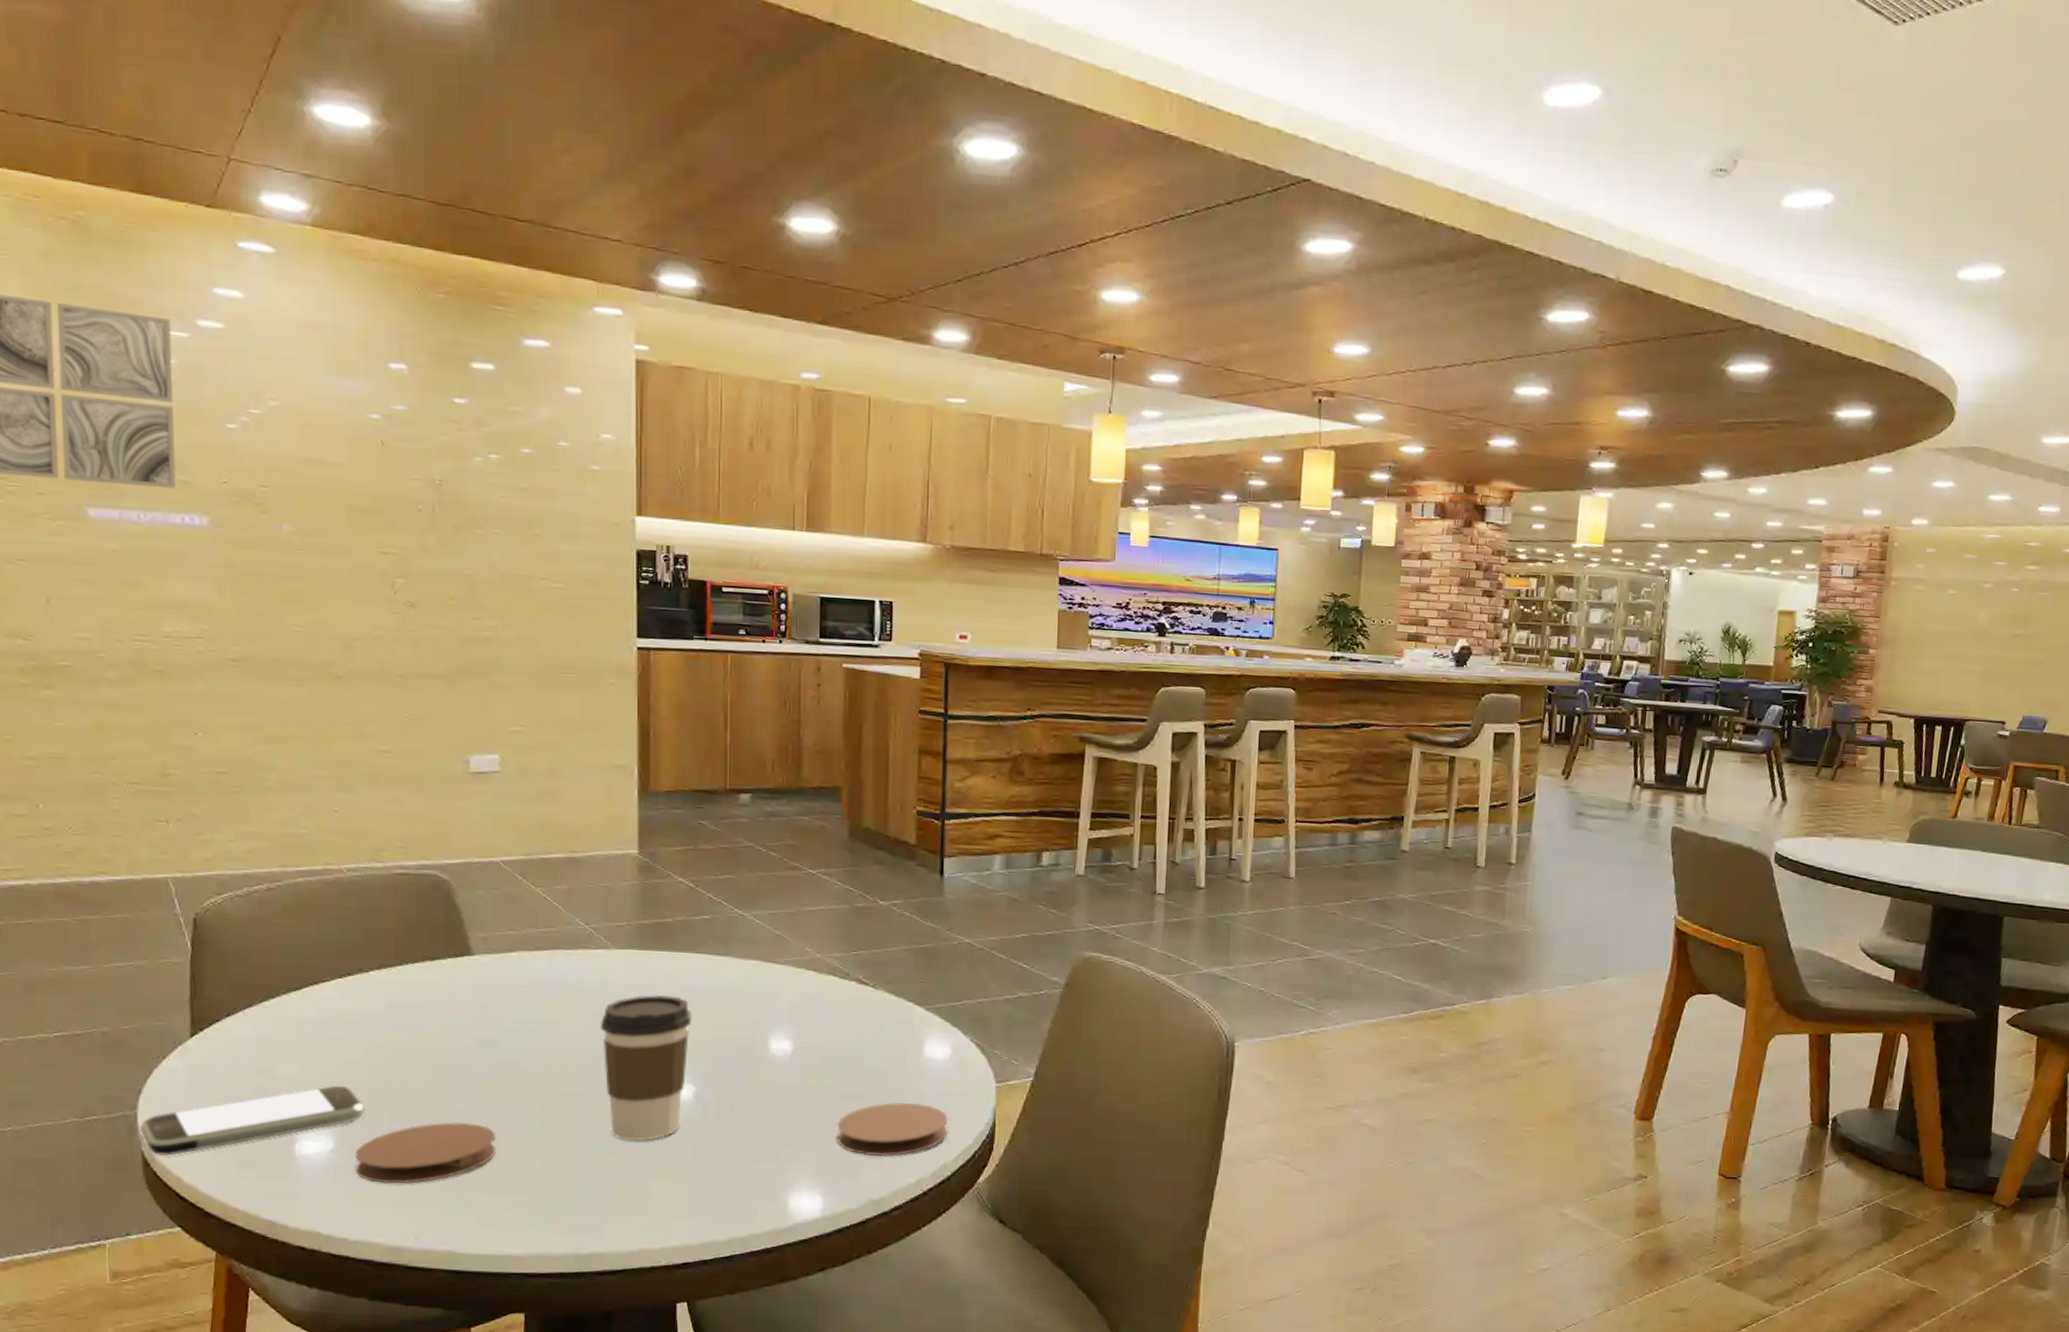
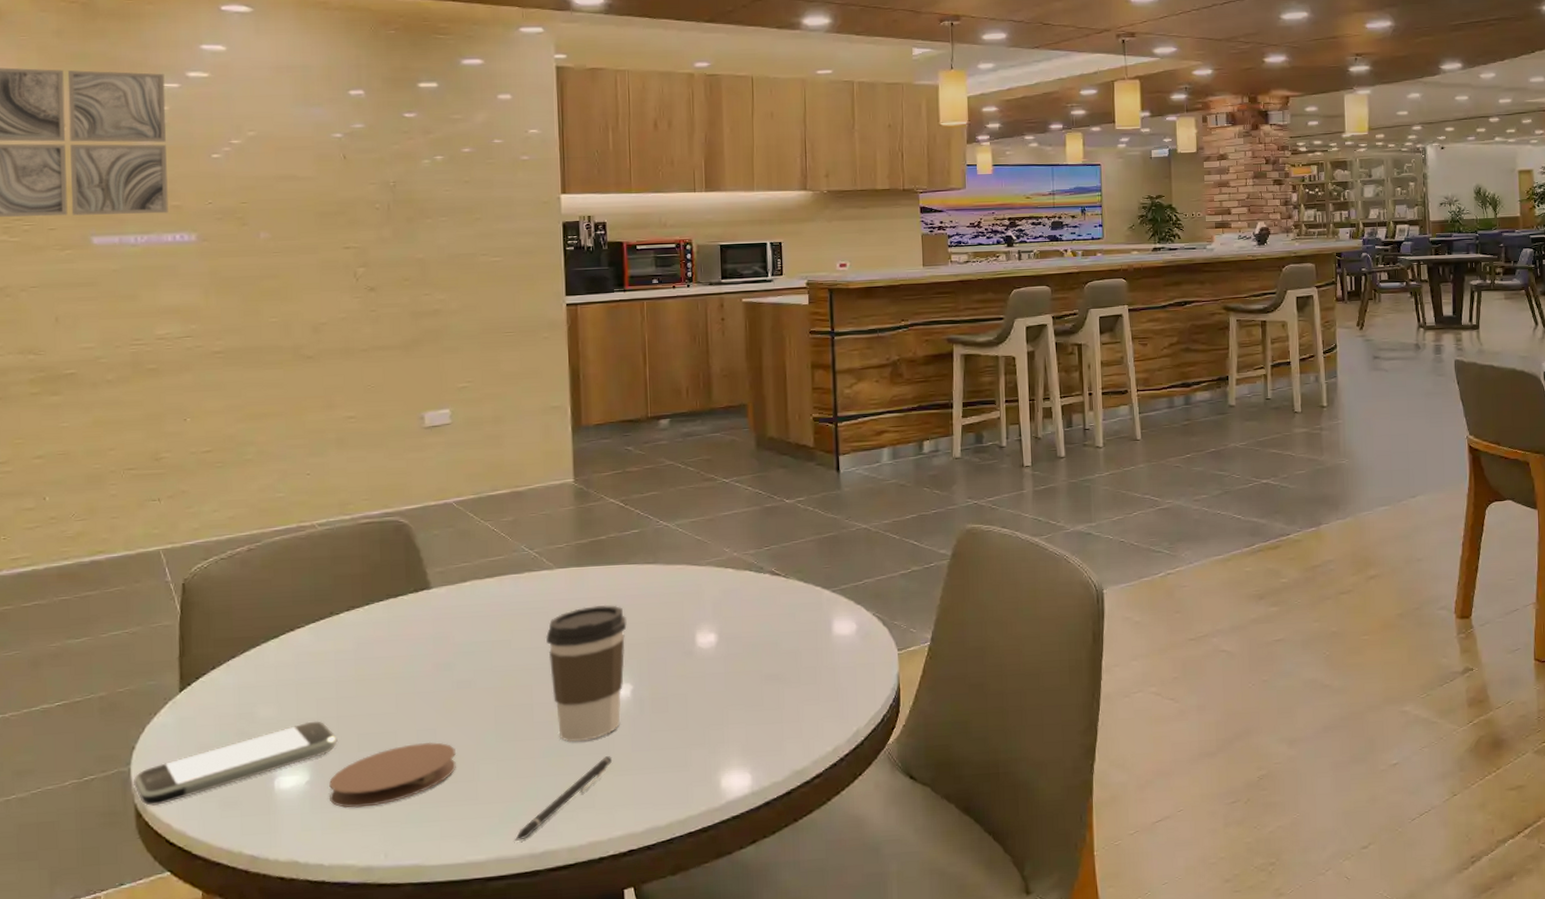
pen: none [559,1160,670,1240] -> present [515,756,613,842]
coaster: present [837,1102,948,1157] -> none [760,677,859,731]

